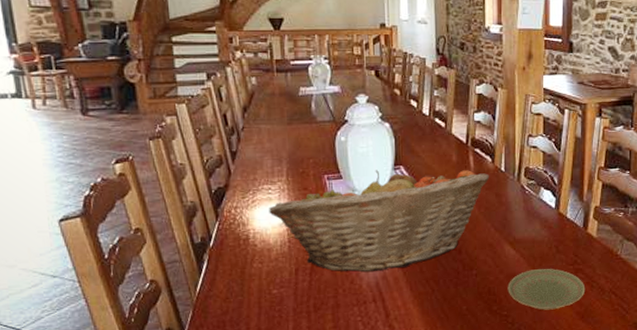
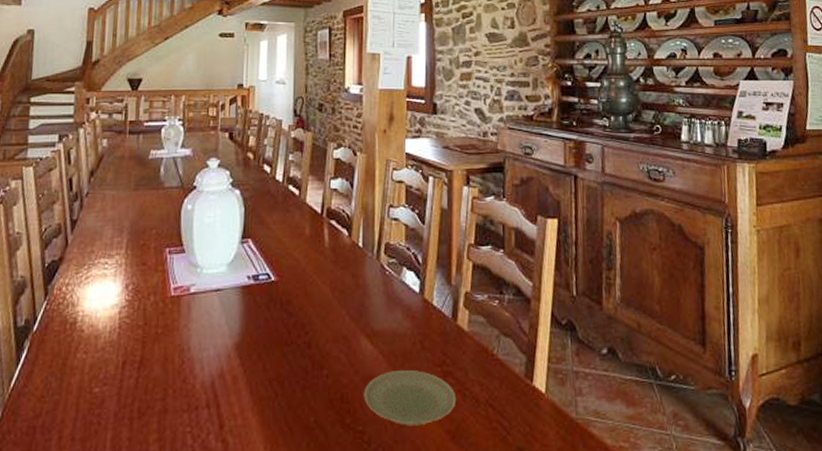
fruit basket: present [269,170,489,272] -> none [102,243,345,368]

